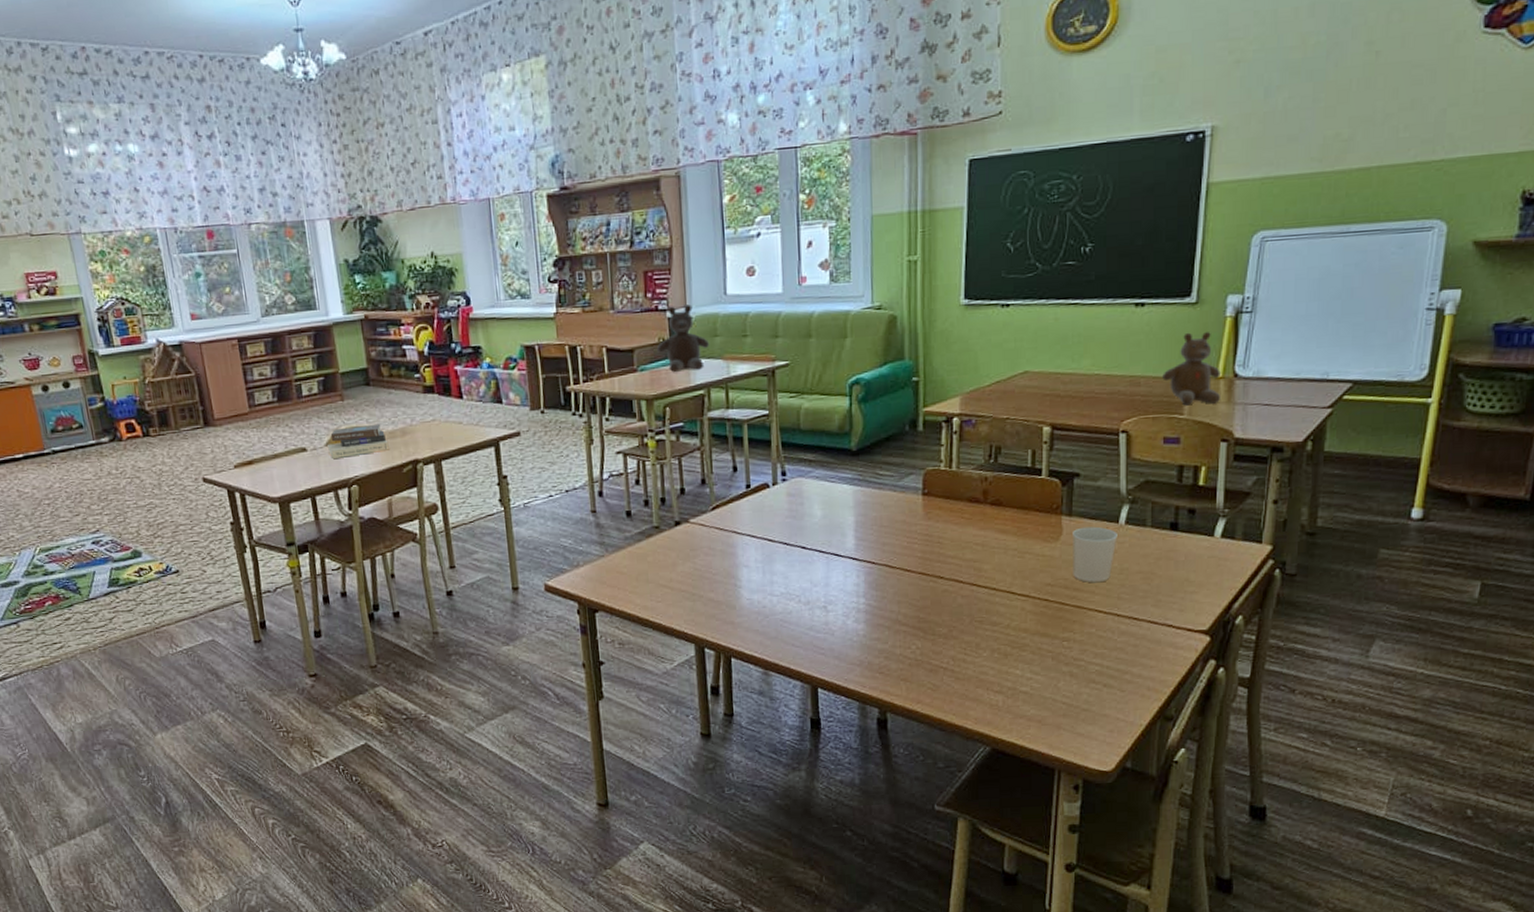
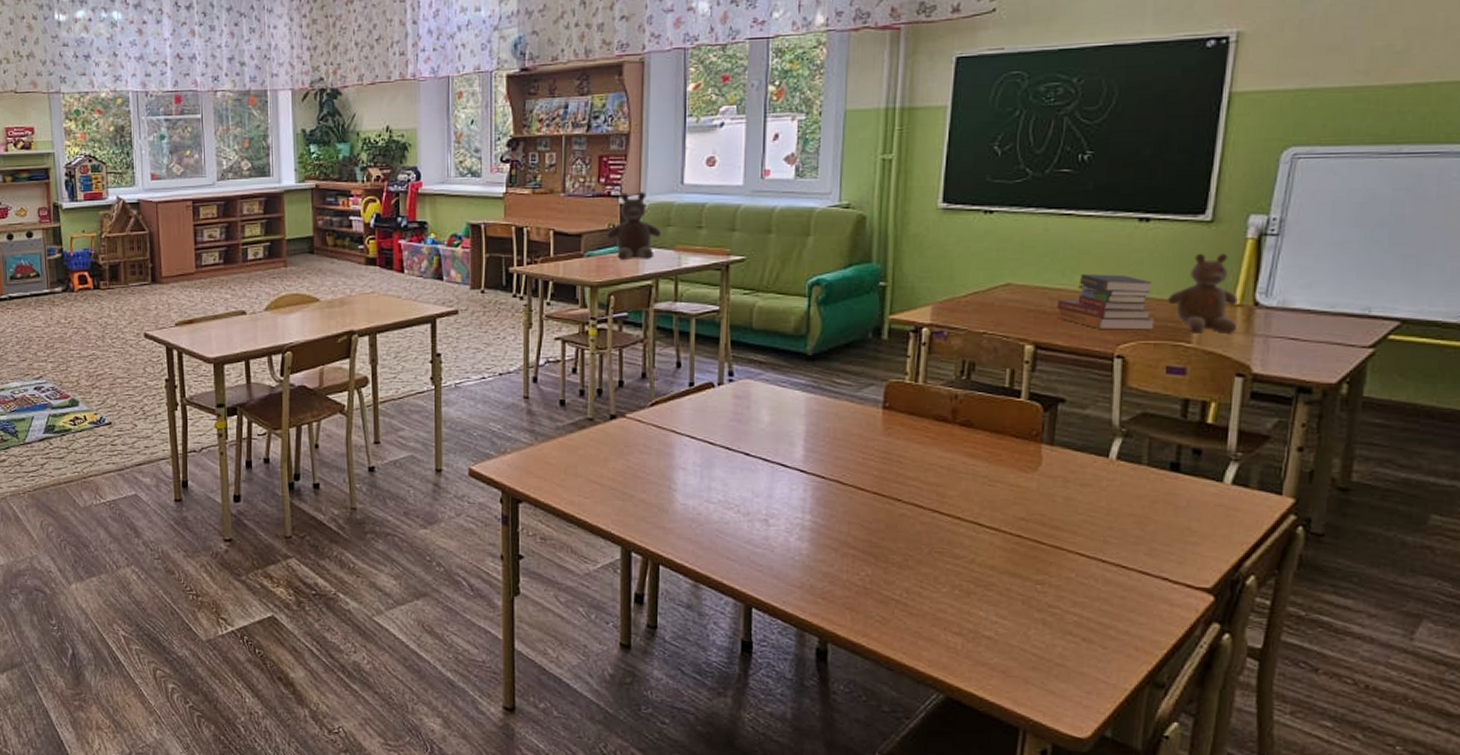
books: present [326,423,389,460] -> none [265,292,326,325]
books: none [1069,356,1152,408] -> present [1057,274,1155,330]
cup: present [1073,526,1117,583] -> none [1052,459,1107,523]

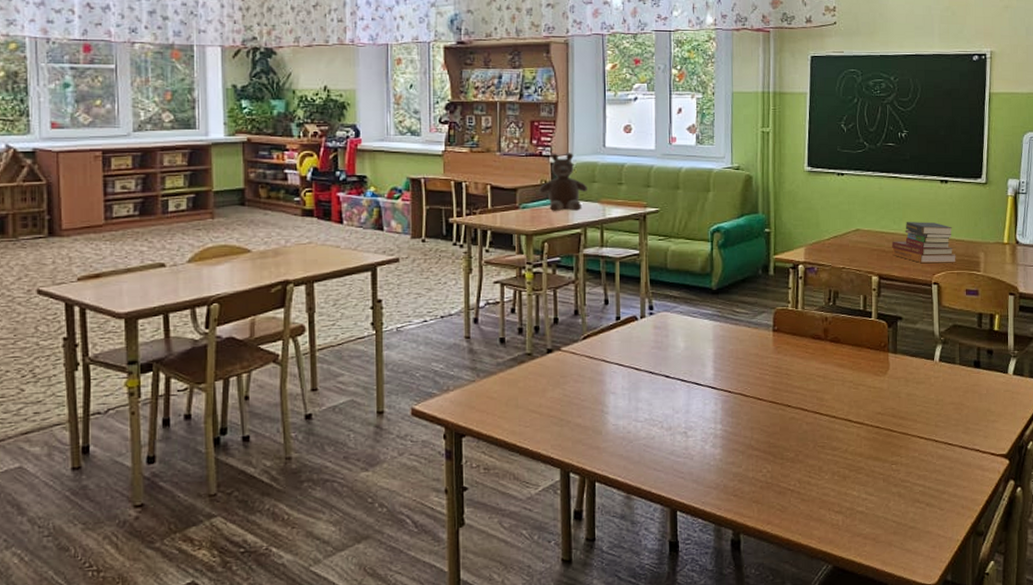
stuffed bear: present [1168,253,1238,333] -> none [963,206,1007,265]

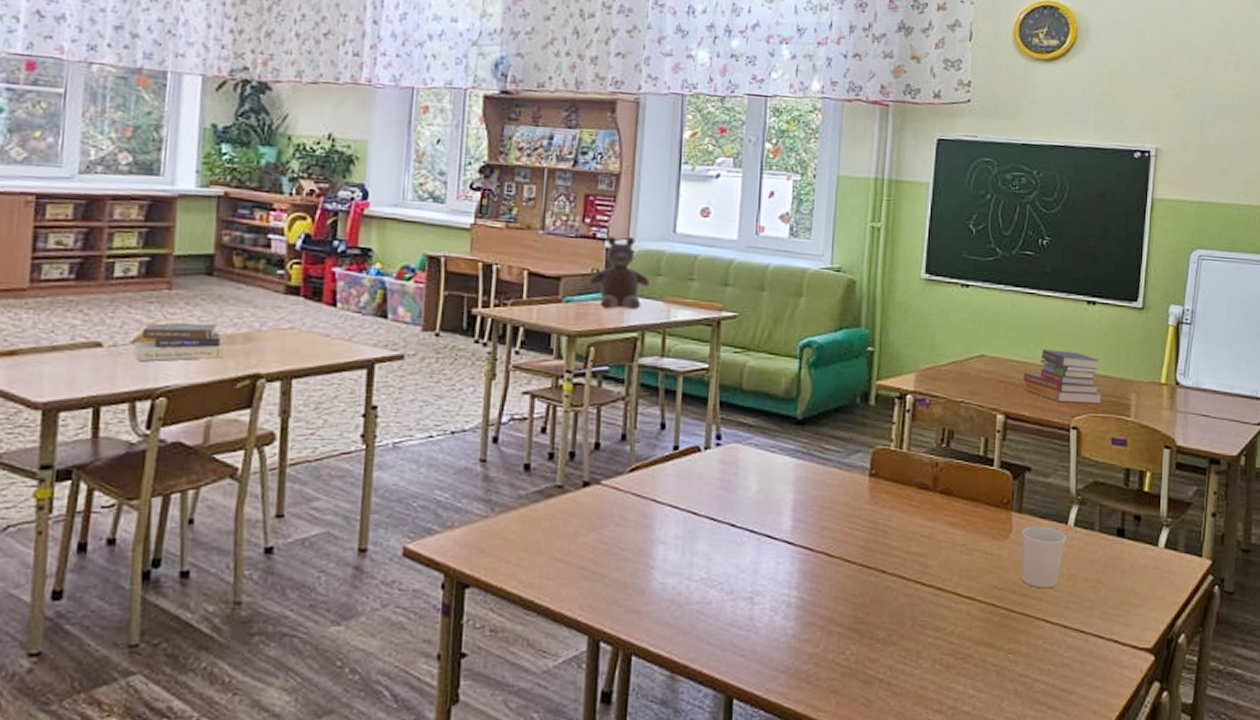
books: none [188,243,258,277] -> present [133,323,223,362]
cup: none [898,363,933,412] -> present [1021,526,1066,589]

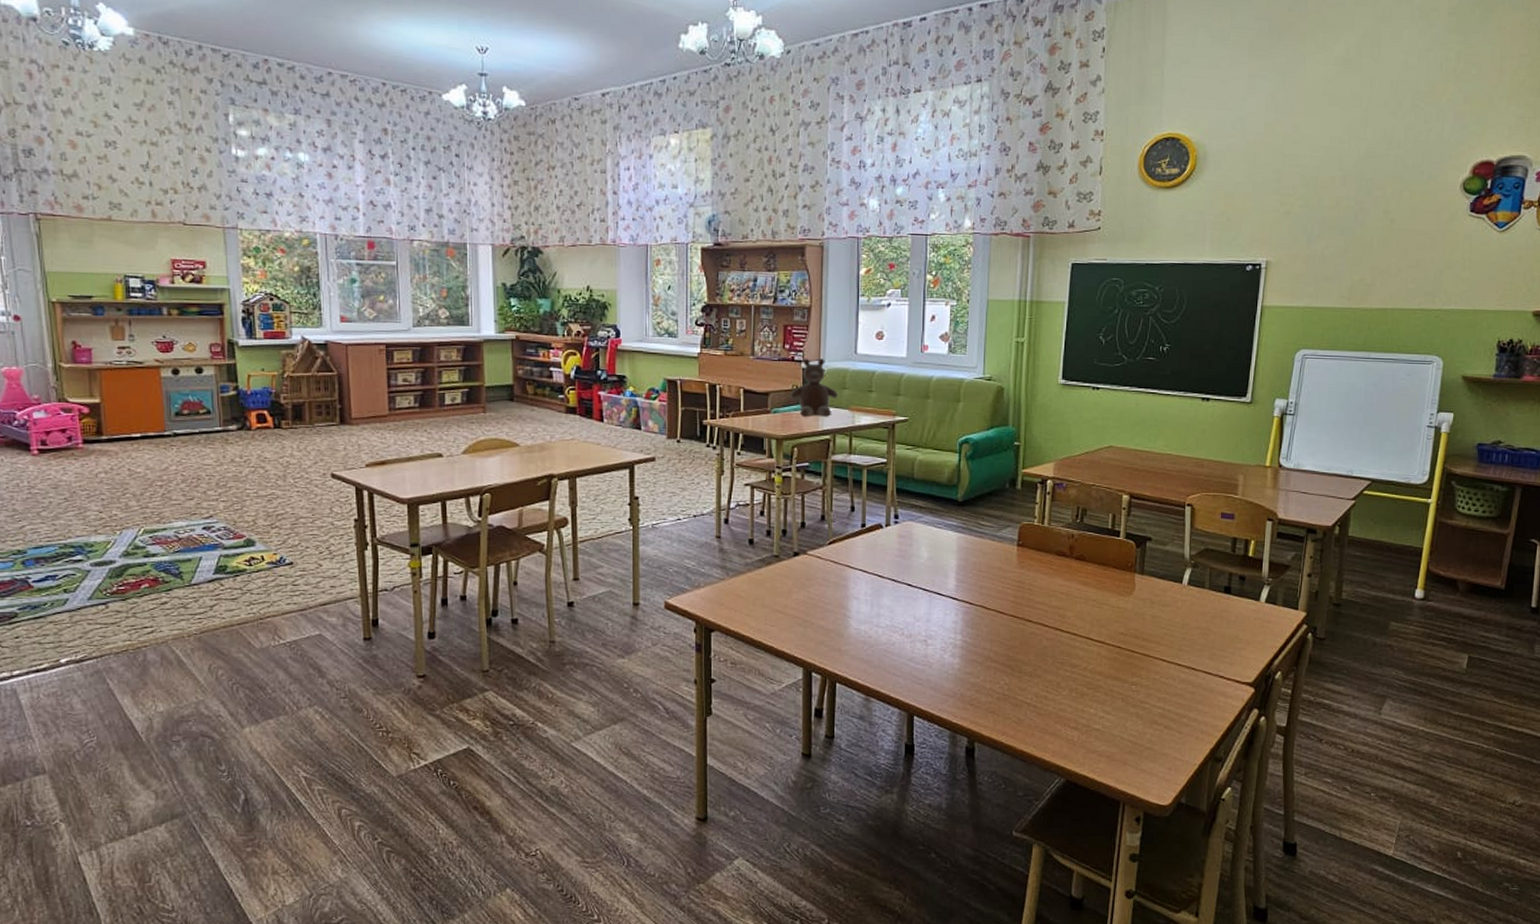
books: present [133,323,223,362] -> none [463,437,526,468]
cup: present [1021,526,1066,589] -> none [1142,585,1181,635]
books: present [1023,350,1102,404] -> none [1145,440,1213,485]

